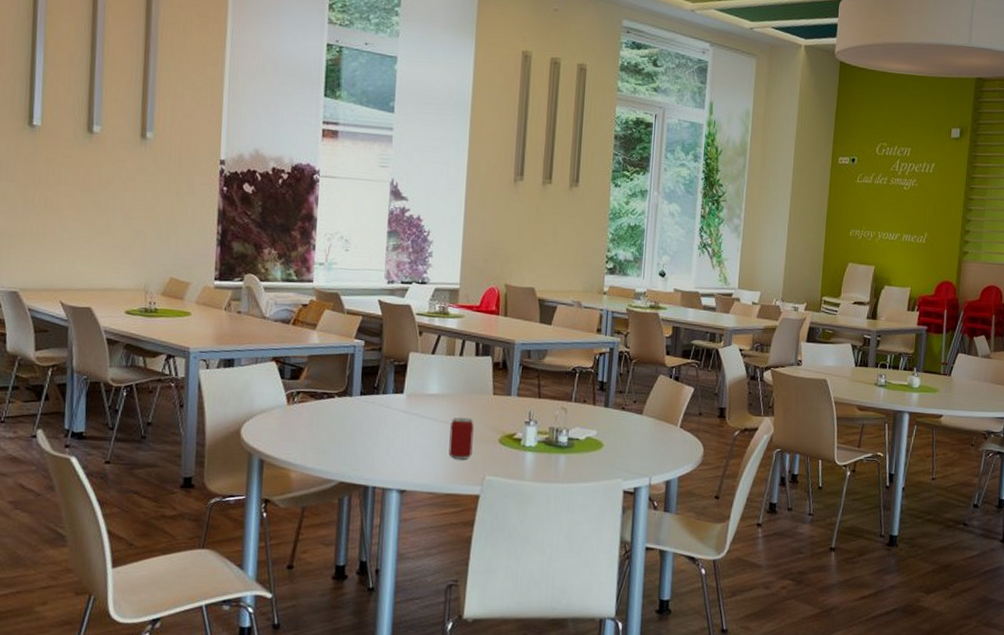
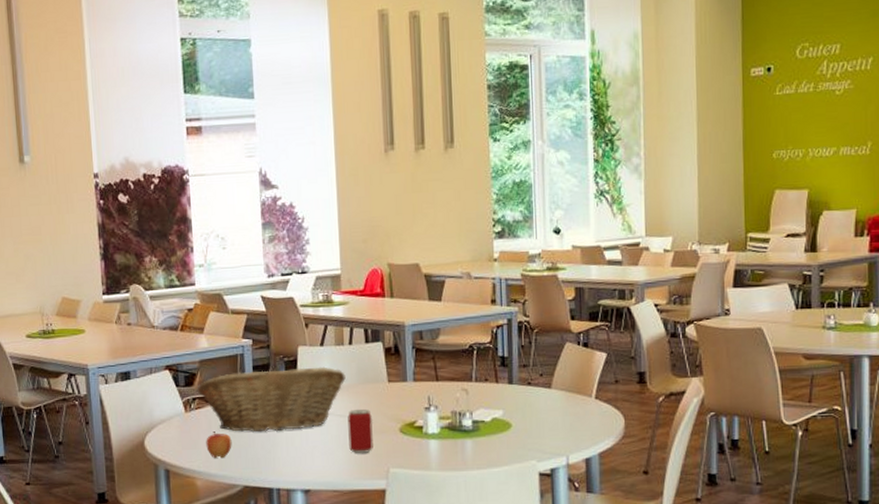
fruit basket: none [302,371,453,432] -> present [197,366,346,433]
apple: none [305,426,333,453] -> present [206,431,232,459]

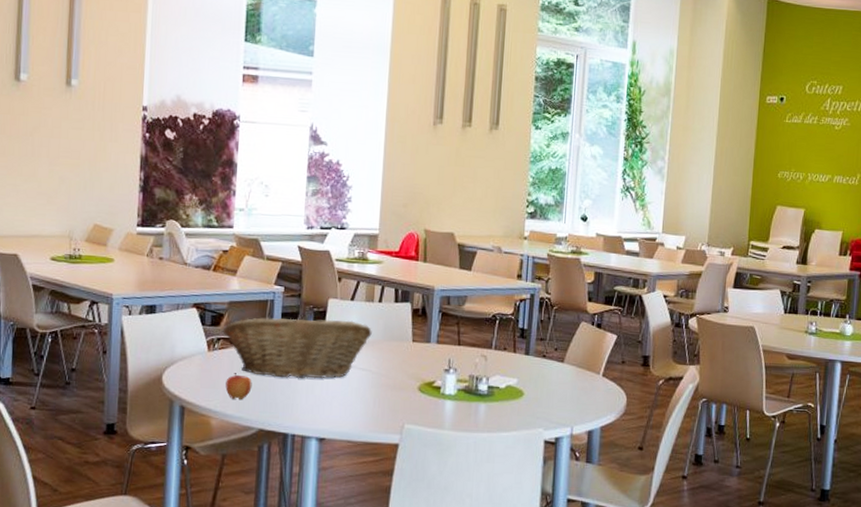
beer can: present [347,409,373,454] -> none [368,365,393,408]

